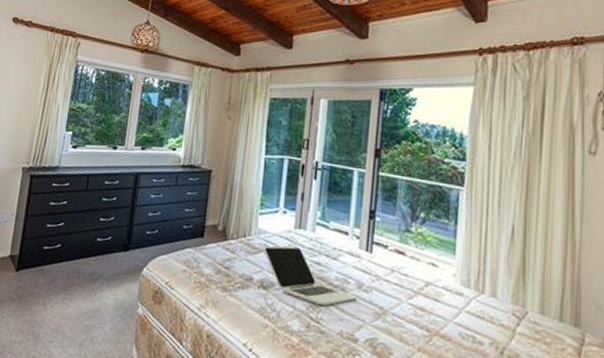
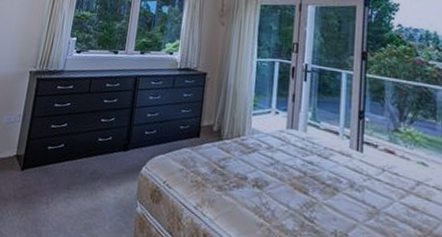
laptop: present [264,245,358,306] -> none [258,145,350,205]

